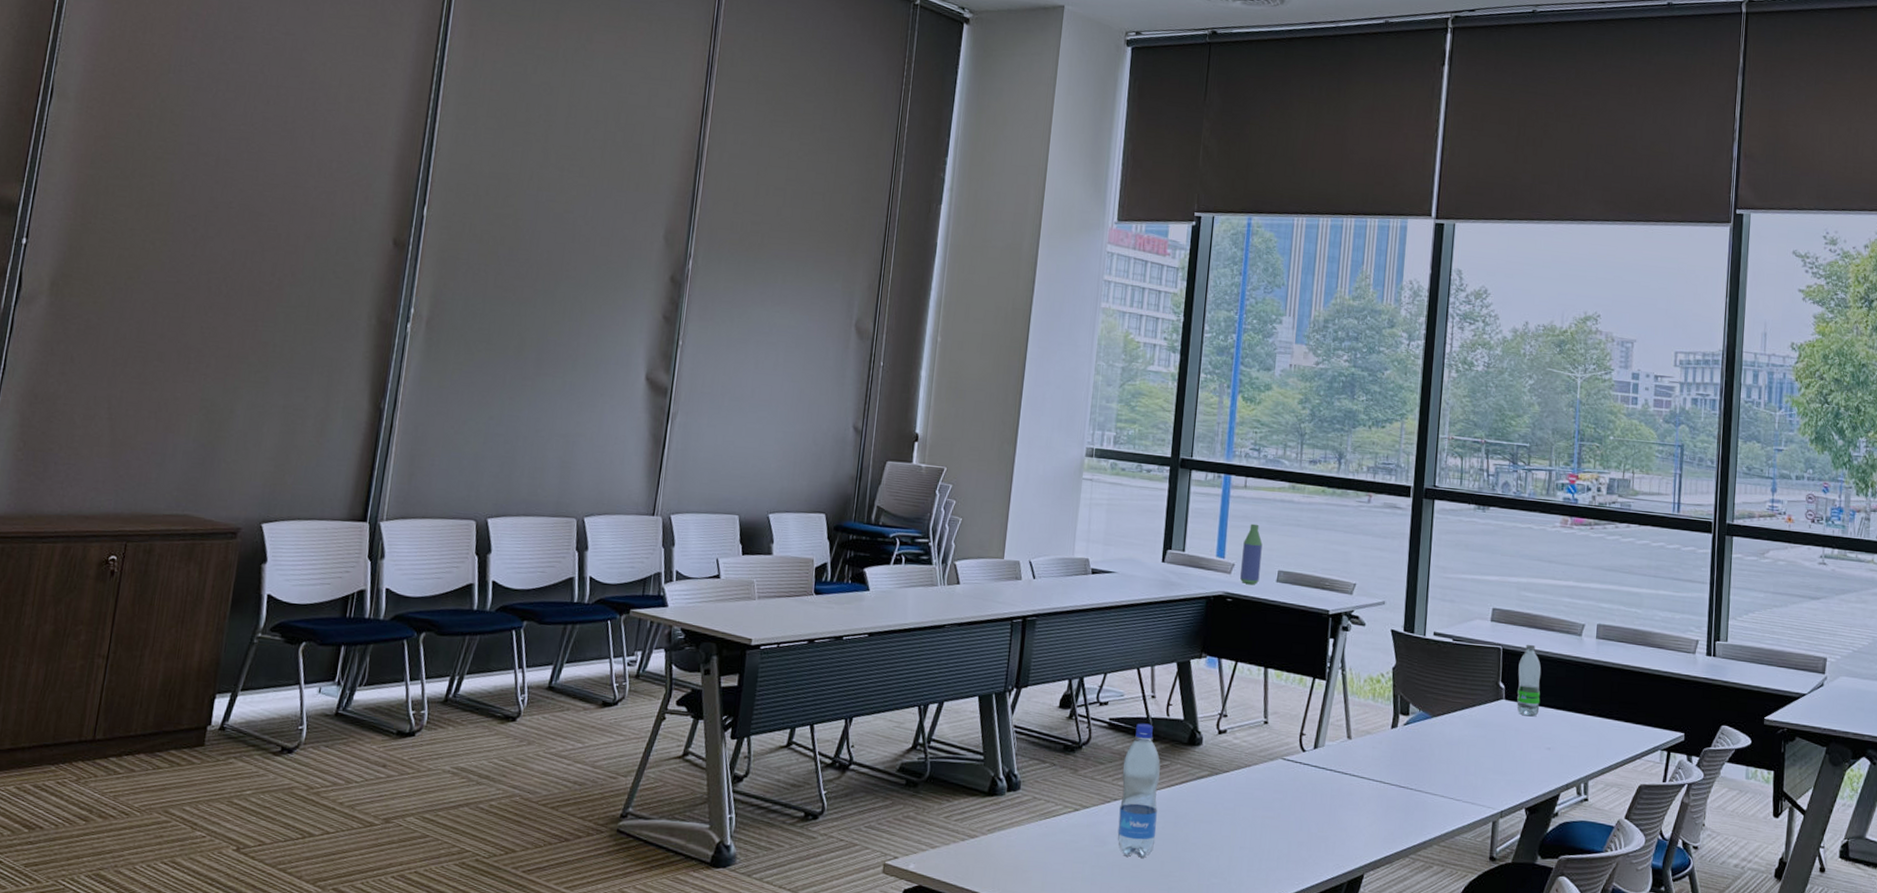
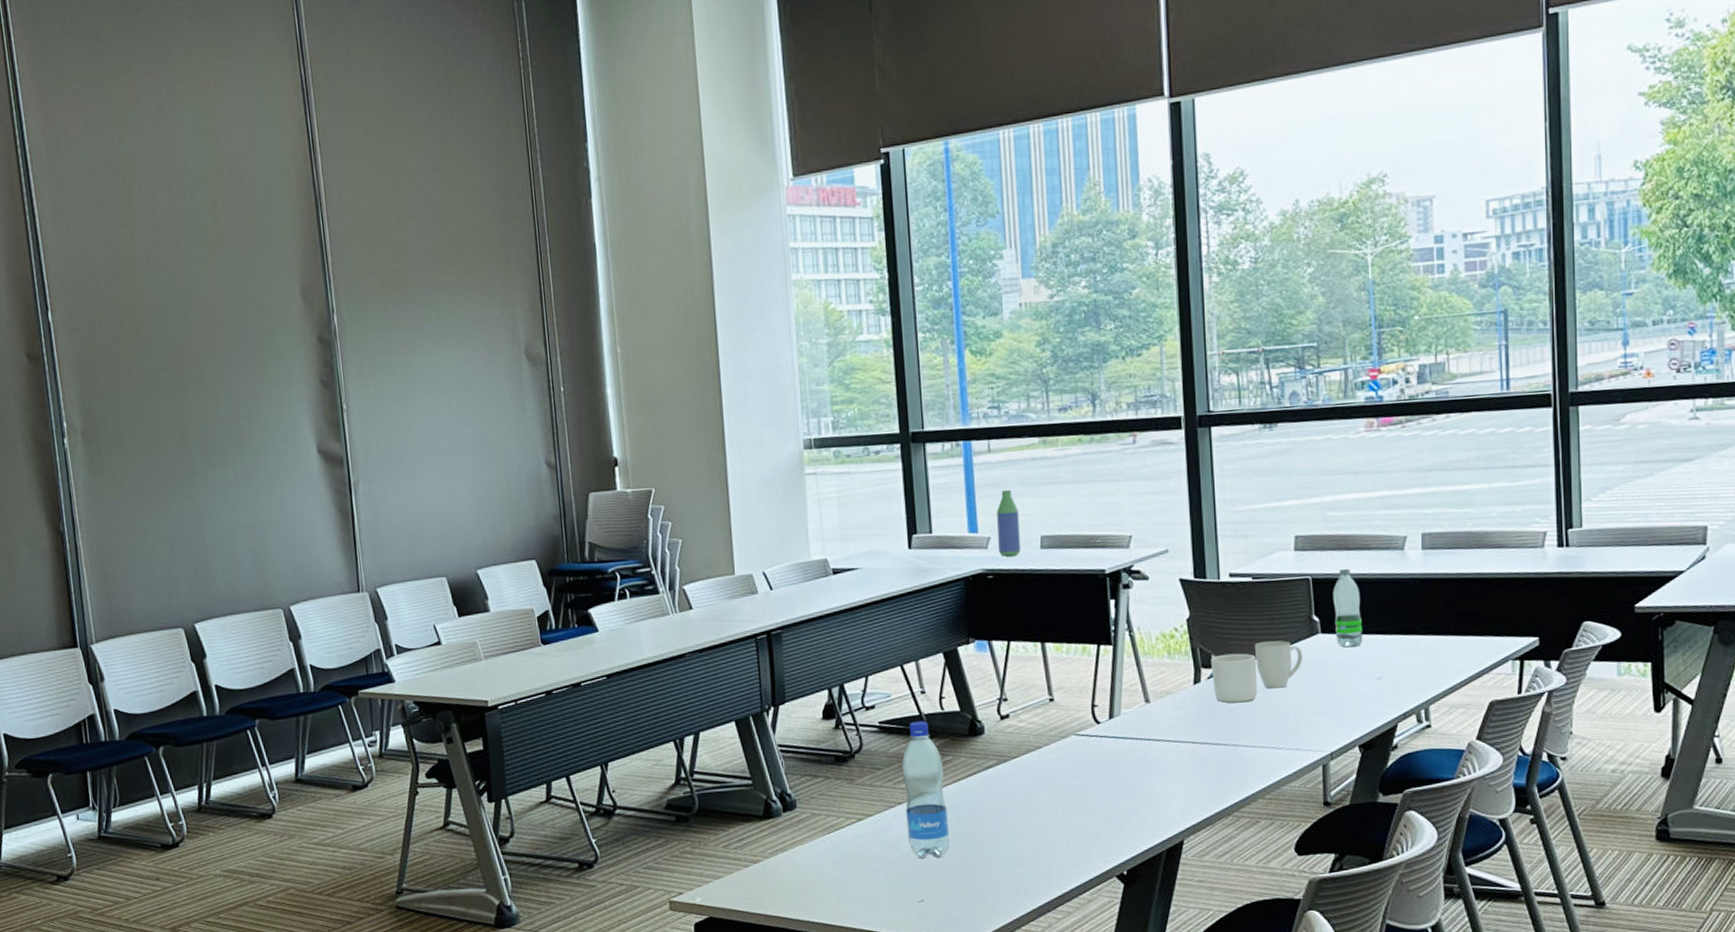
mug: none [1408,704,1447,752] -> present [1211,653,1257,703]
mug: none [1446,699,1488,744] -> present [1255,640,1304,689]

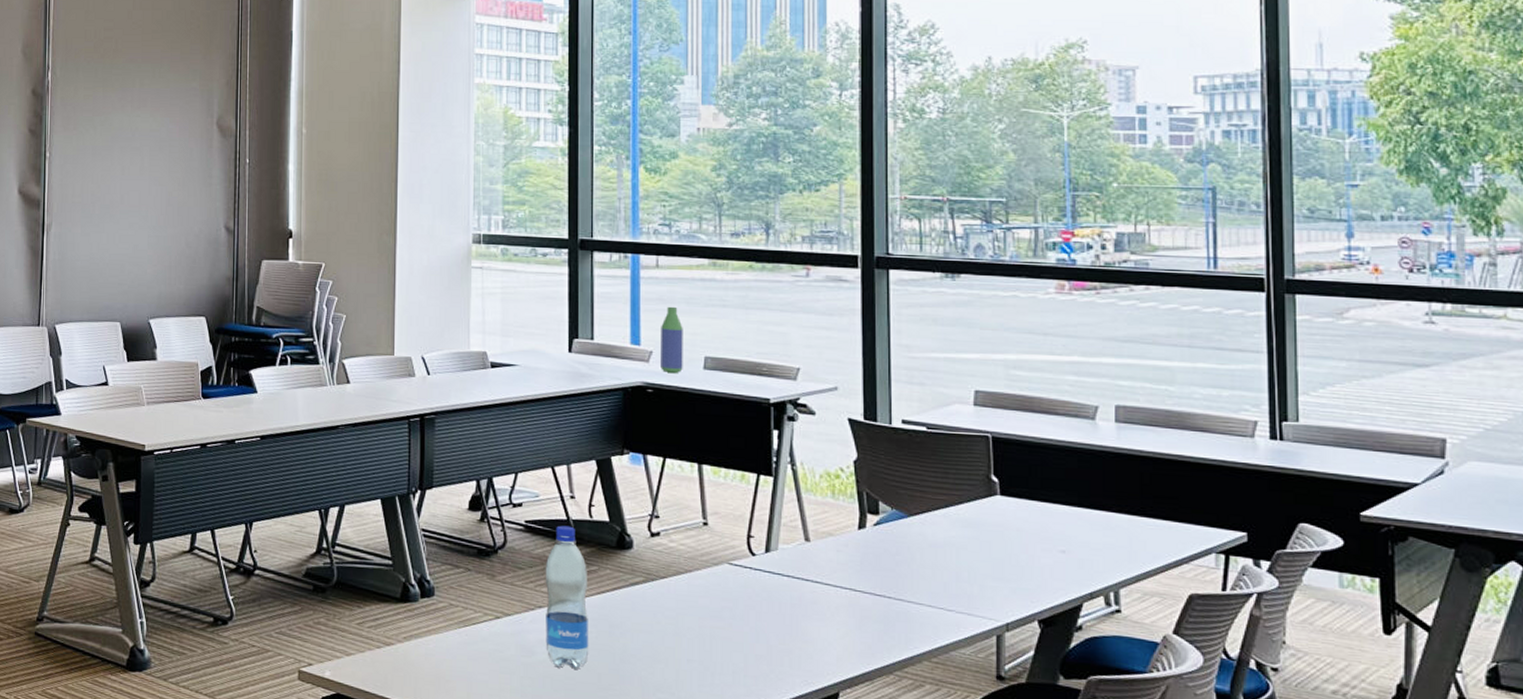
mug: present [1211,653,1257,703] -> none [878,502,927,556]
mug: present [1255,640,1304,689] -> none [927,495,980,547]
bottle: present [1333,569,1363,648] -> none [1015,432,1047,515]

